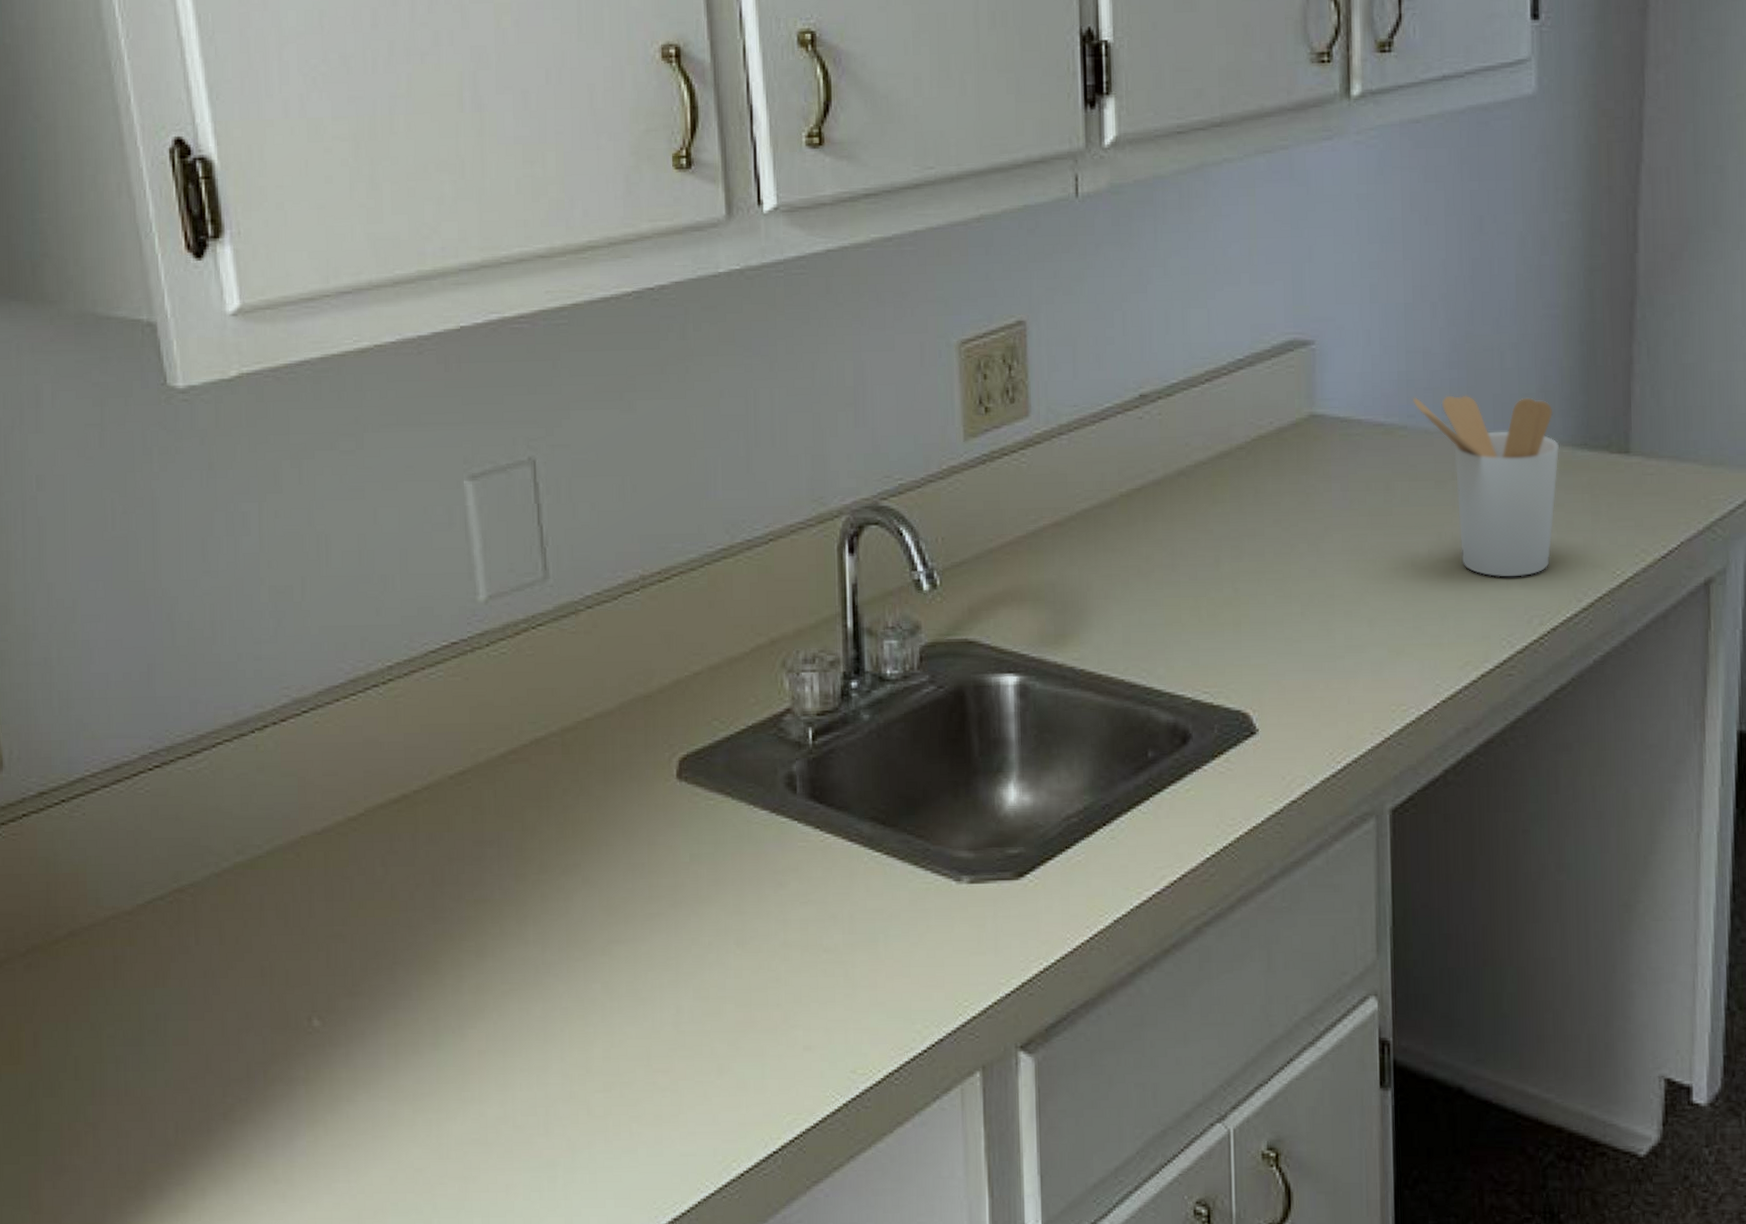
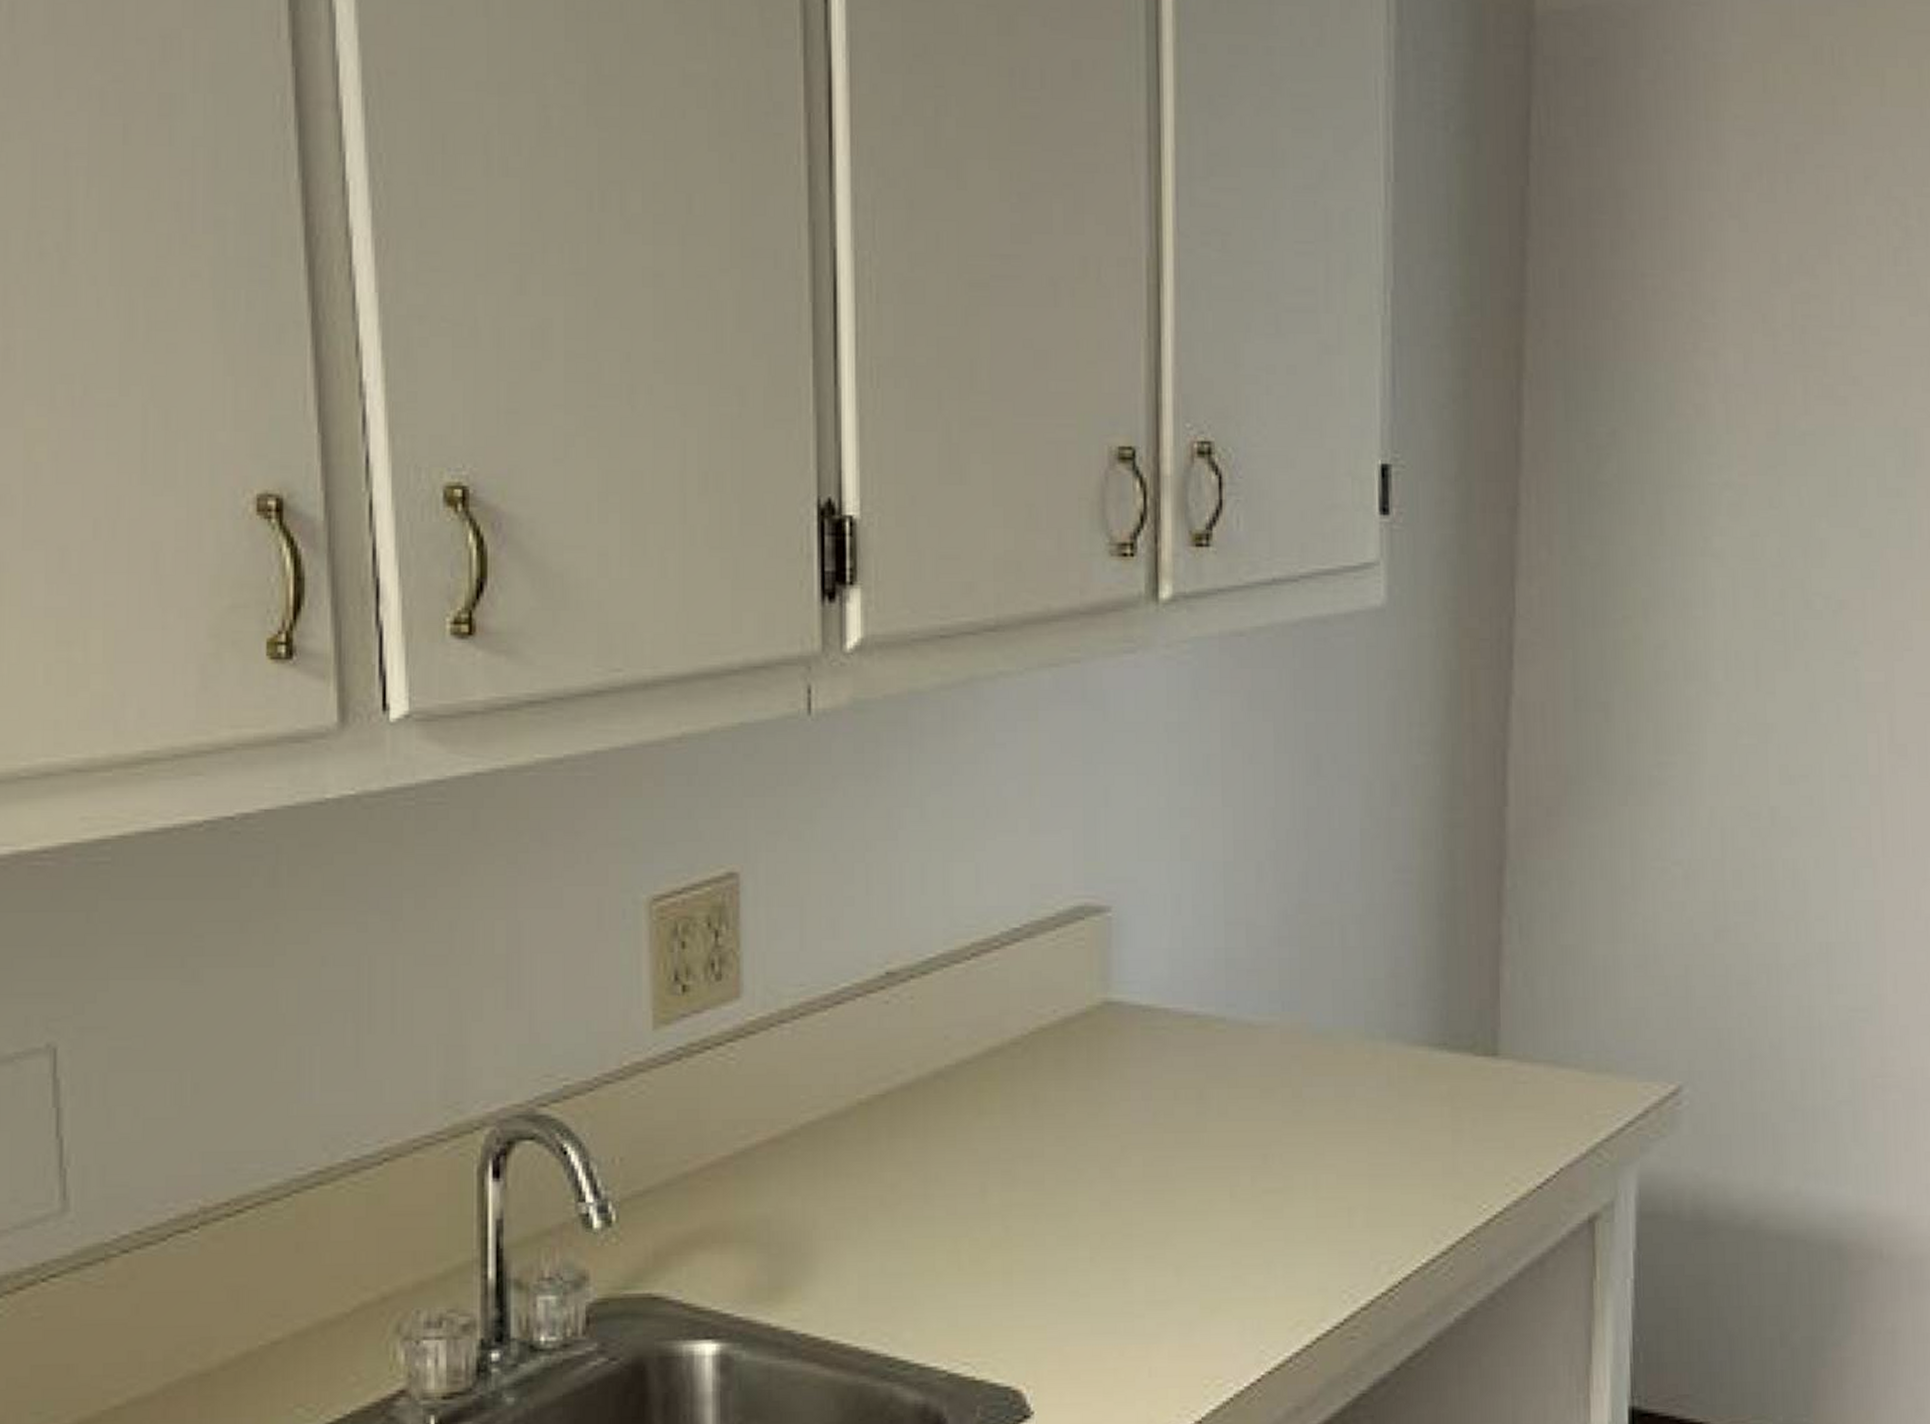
utensil holder: present [1412,395,1560,578] -> none [1232,979,1414,1212]

